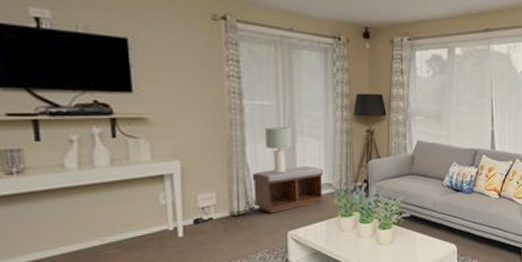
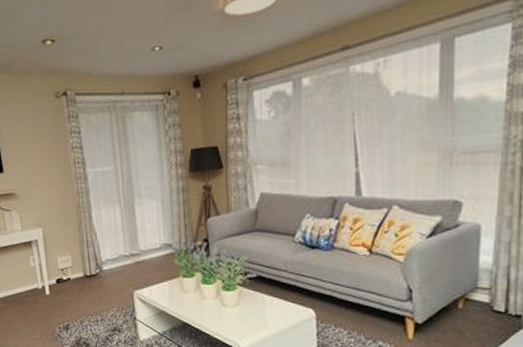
bench: present [252,166,323,214] -> none [99,227,164,274]
lamp: present [265,126,292,172] -> none [107,190,131,235]

